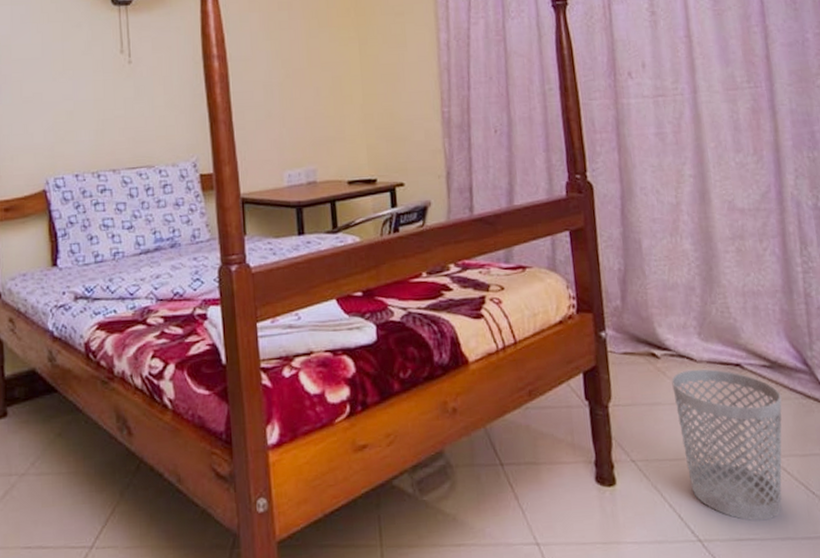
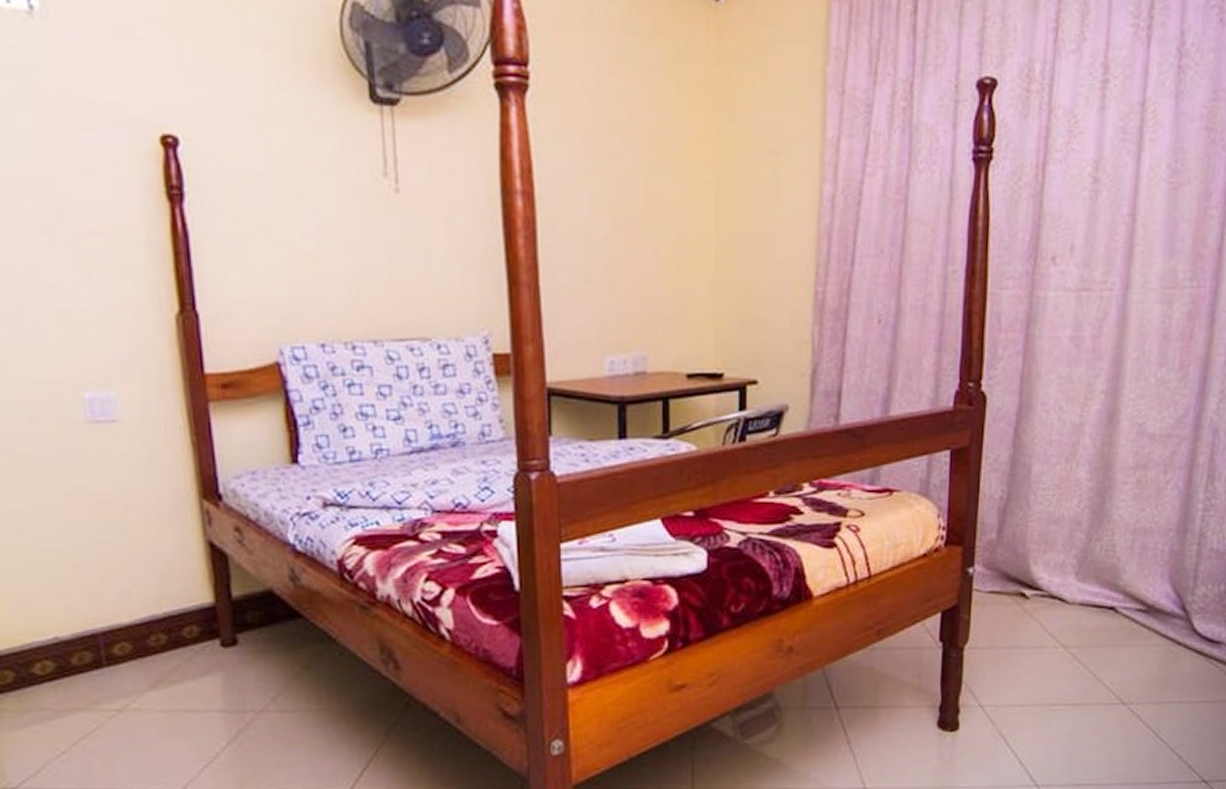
wastebasket: present [671,369,782,521] -> none [1037,611,1151,767]

